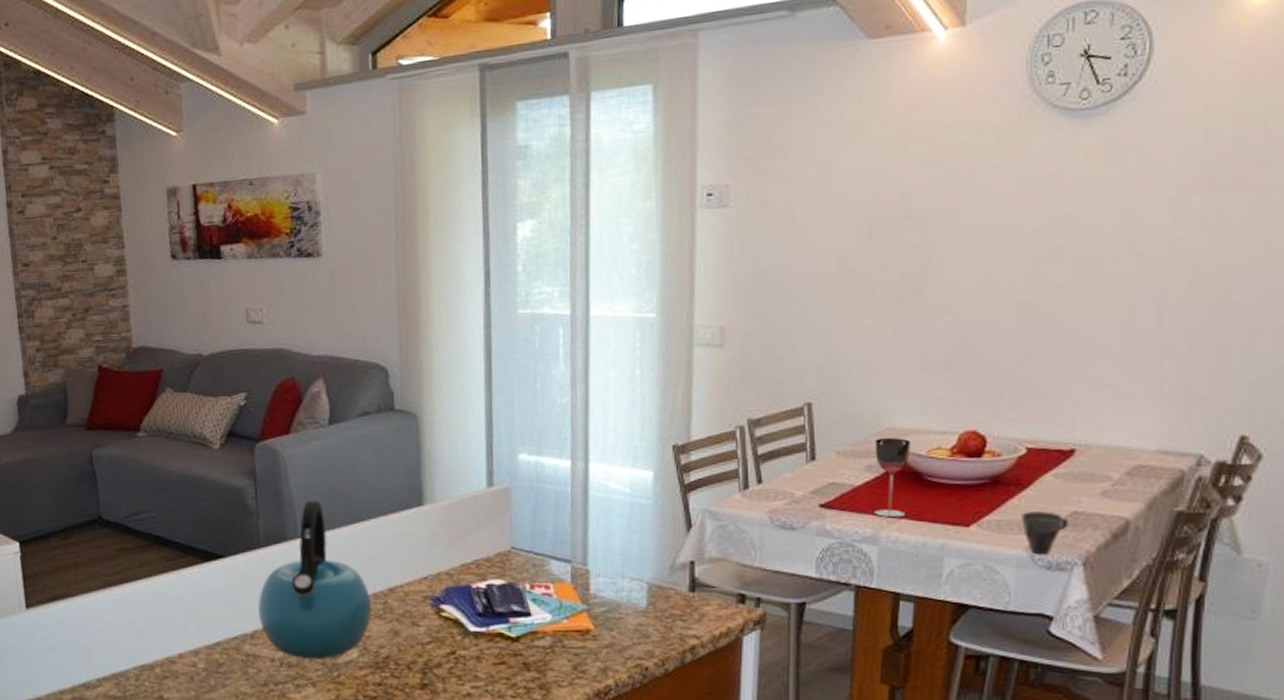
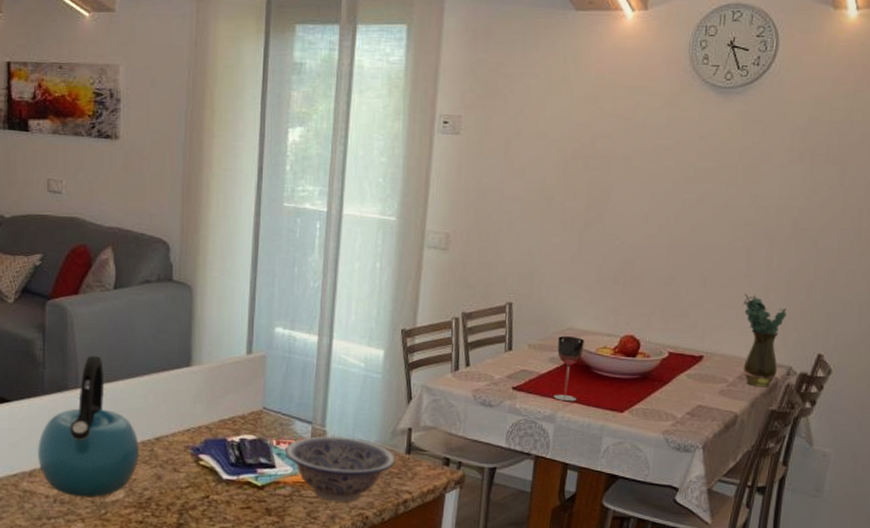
bowl: none [541,575,678,652] -> present [285,435,397,502]
cup: present [1021,511,1068,554] -> none [660,403,694,437]
vase: none [1127,367,1190,484] -> present [743,294,787,387]

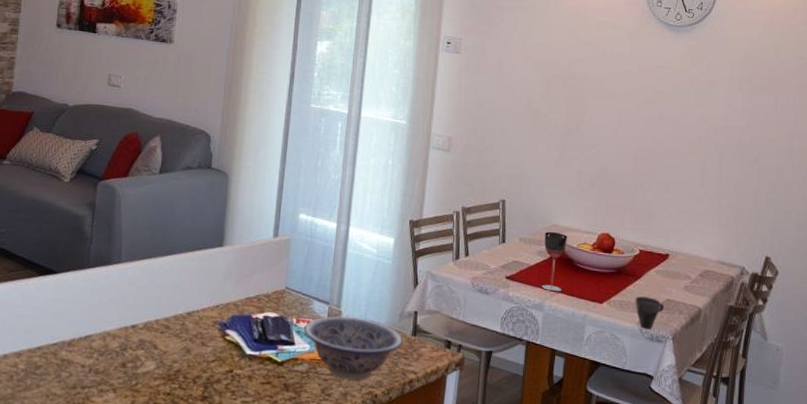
kettle: present [38,355,139,497] -> none [78,232,172,368]
cup: none [660,403,694,437] -> present [635,296,664,328]
vase: present [743,294,787,387] -> none [701,201,737,285]

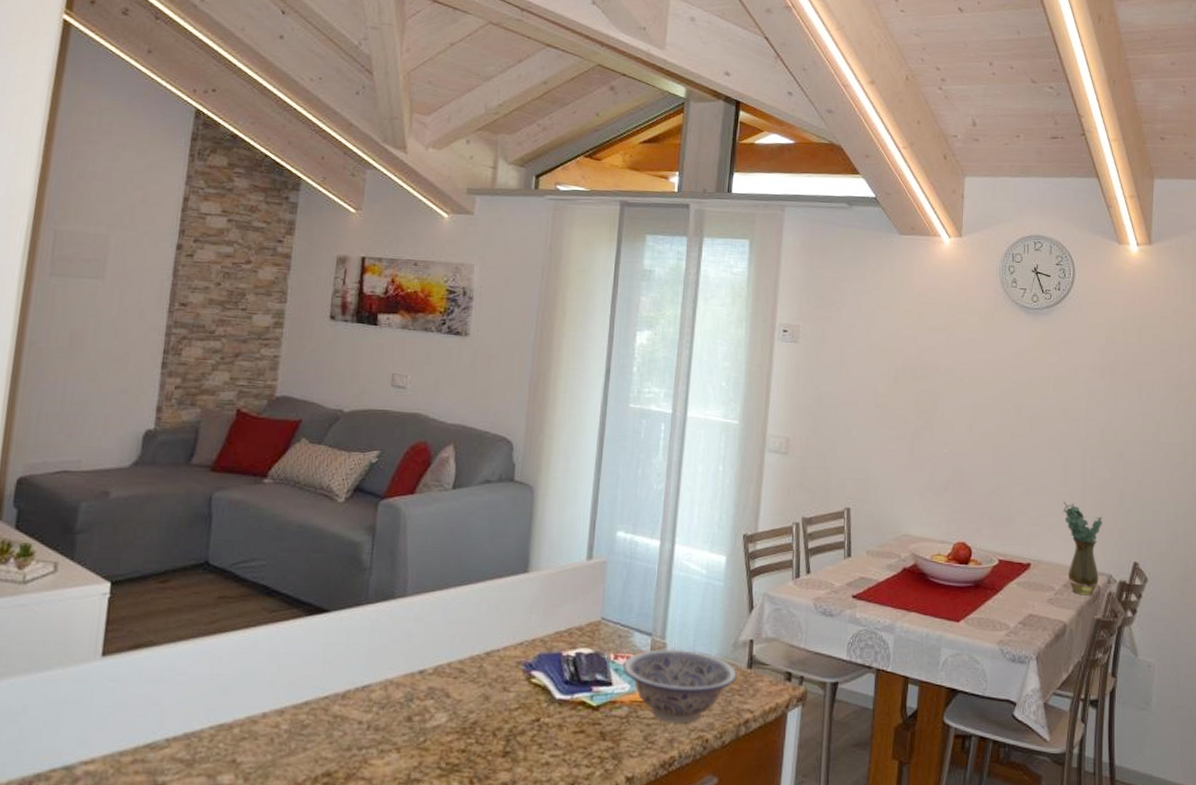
wineglass: present [541,232,567,292] -> none [892,543,919,611]
cup: present [635,296,664,328] -> none [995,612,1026,648]
vase: none [701,201,737,285] -> present [1063,502,1102,596]

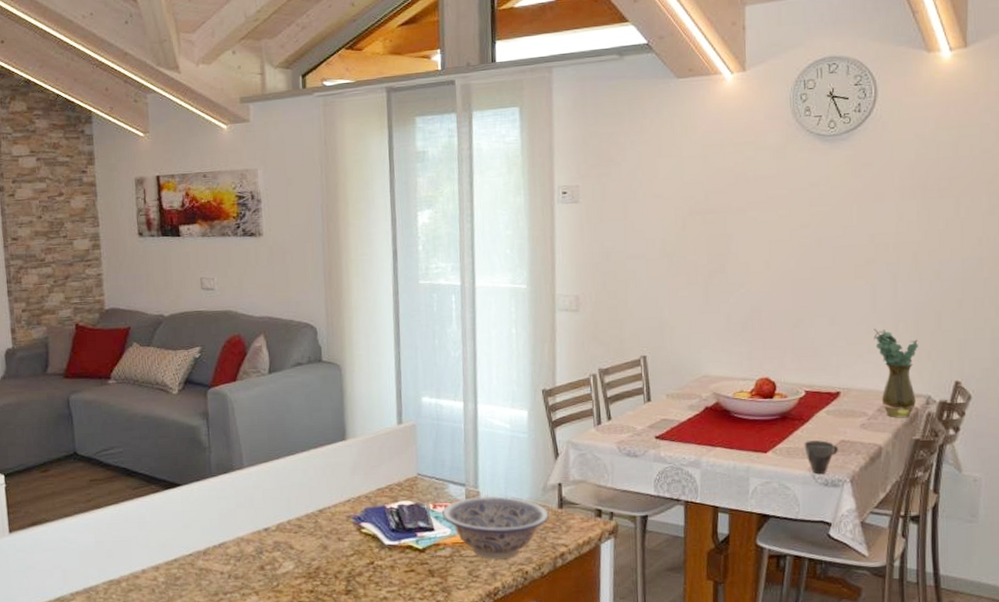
cup: none [995,612,1026,648] -> present [804,440,838,473]

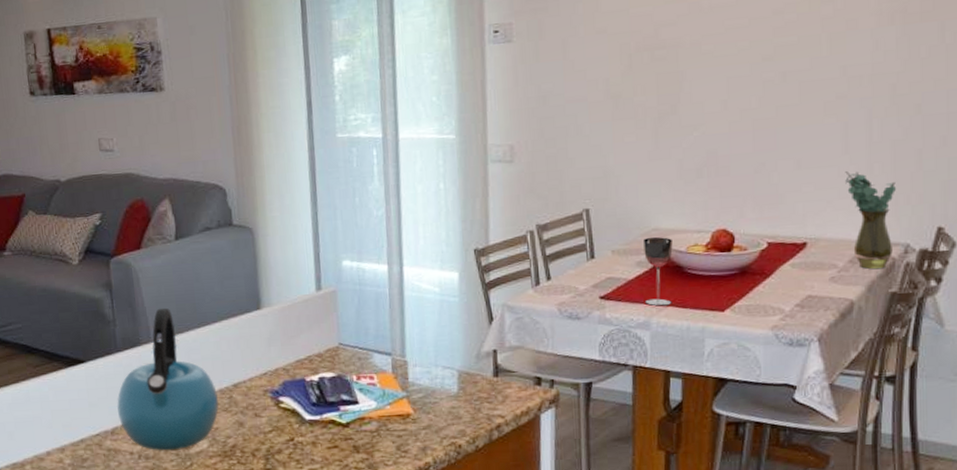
kettle: none [210,436,305,571] -> present [117,308,219,451]
bowl: present [442,496,550,559] -> none [367,365,485,433]
wineglass: none [695,383,721,447] -> present [644,237,673,306]
cup: present [804,440,838,473] -> none [766,296,804,333]

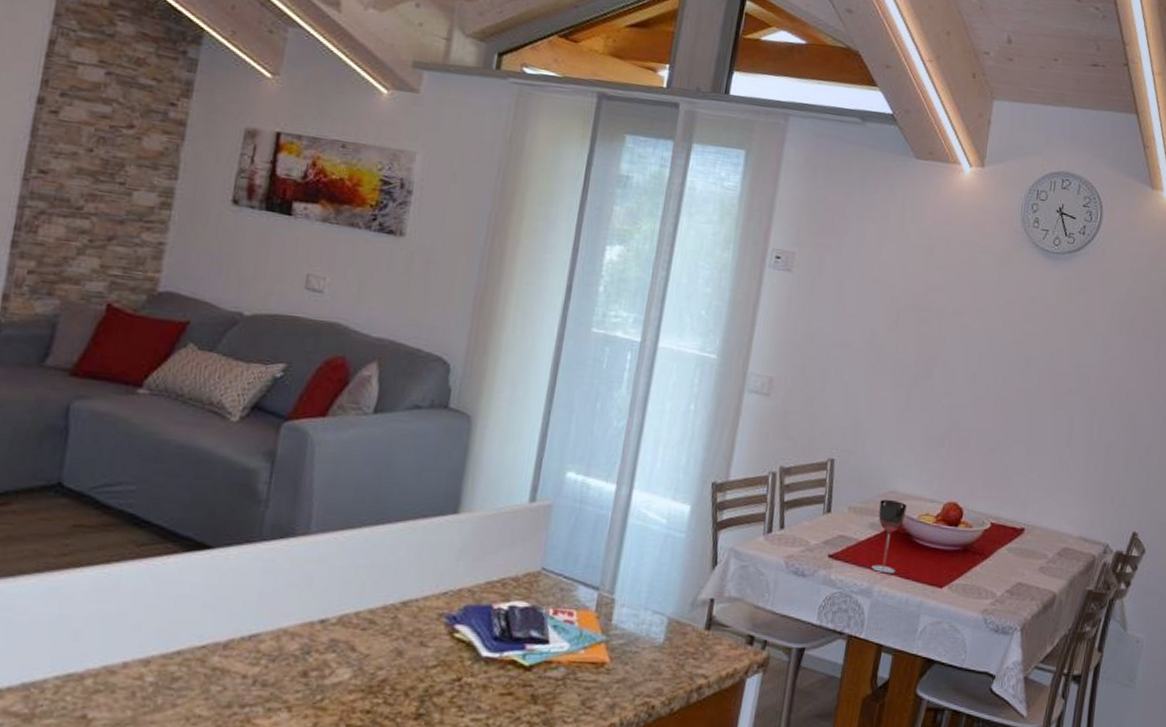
kettle: present [117,308,219,451] -> none [239,493,379,678]
vase: present [845,171,896,270] -> none [1062,464,1105,566]

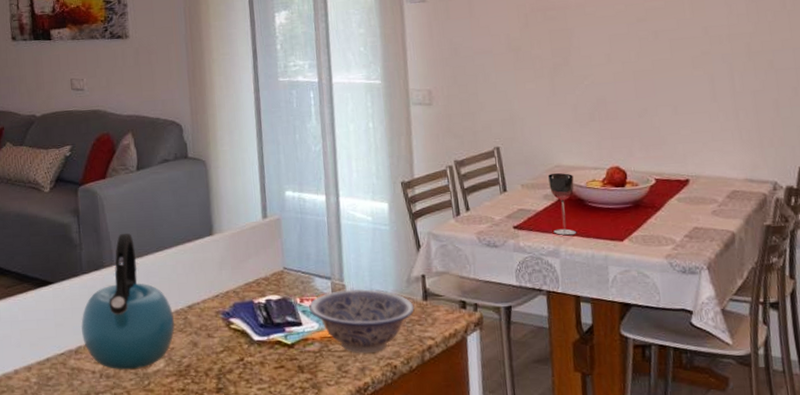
kettle: none [239,493,379,678] -> present [81,233,175,370]
bowl: none [562,604,694,688] -> present [309,289,415,354]

